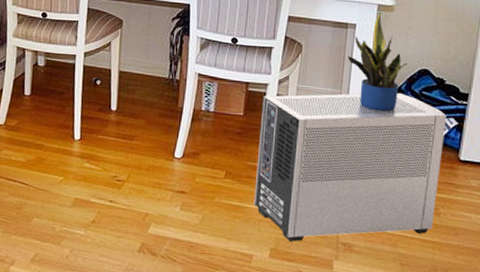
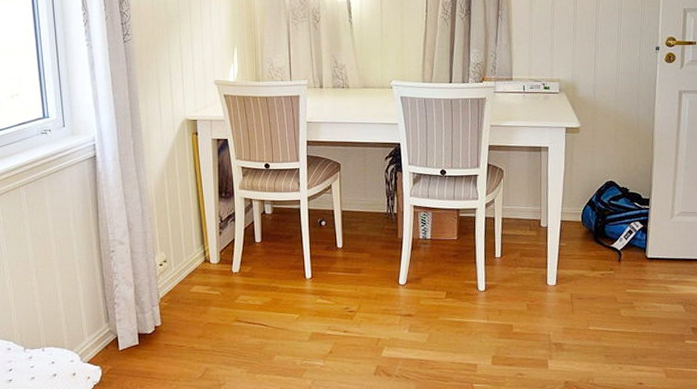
air purifier: present [253,93,447,242] -> none [473,205,633,348]
potted plant: present [347,11,407,112] -> none [543,133,595,223]

